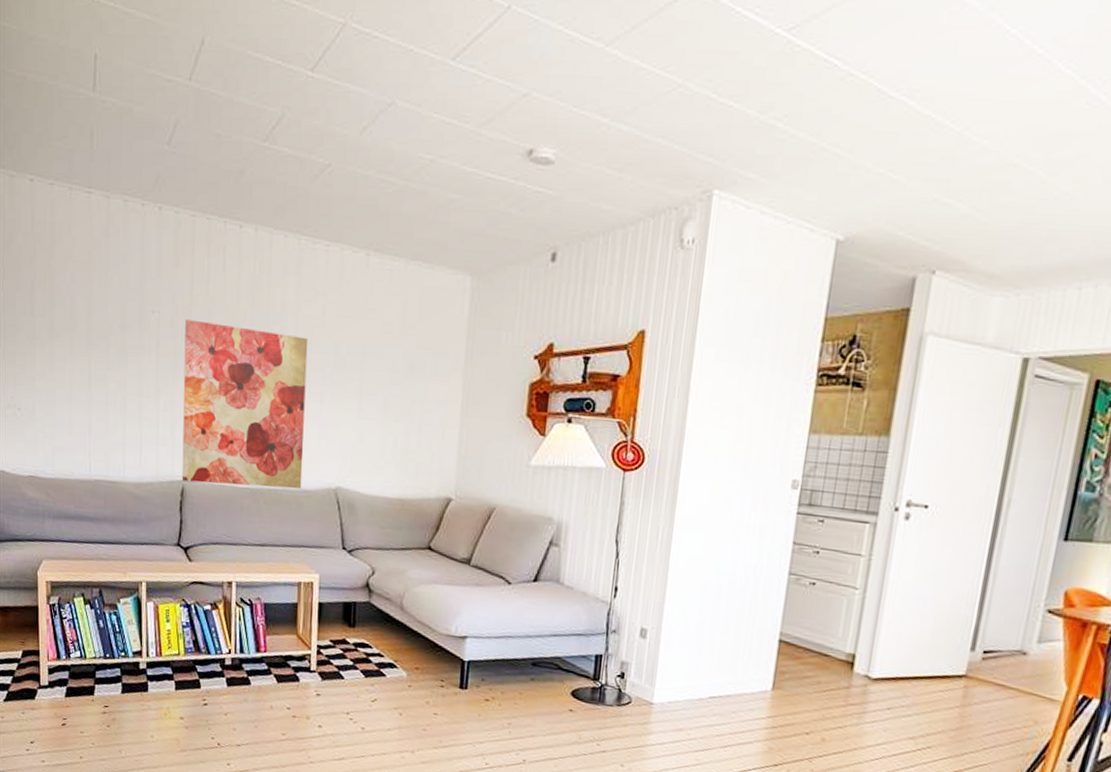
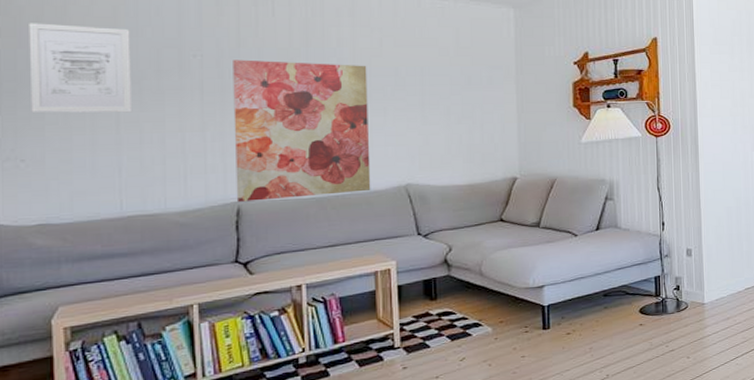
wall art: none [25,264,102,370] -> present [29,23,133,113]

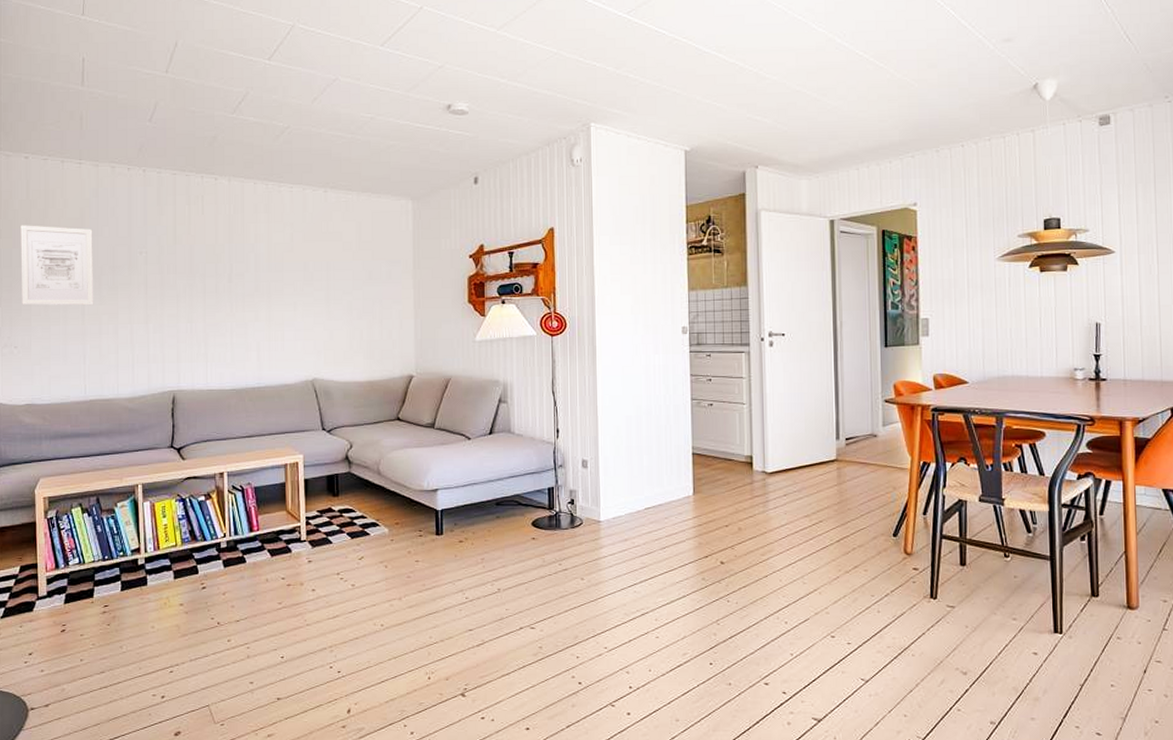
wall art: present [233,59,371,202] -> none [170,256,282,390]

